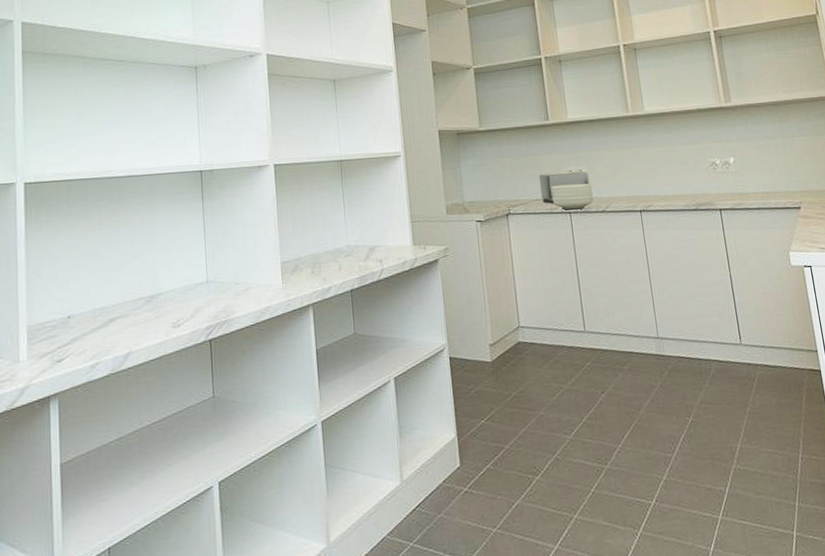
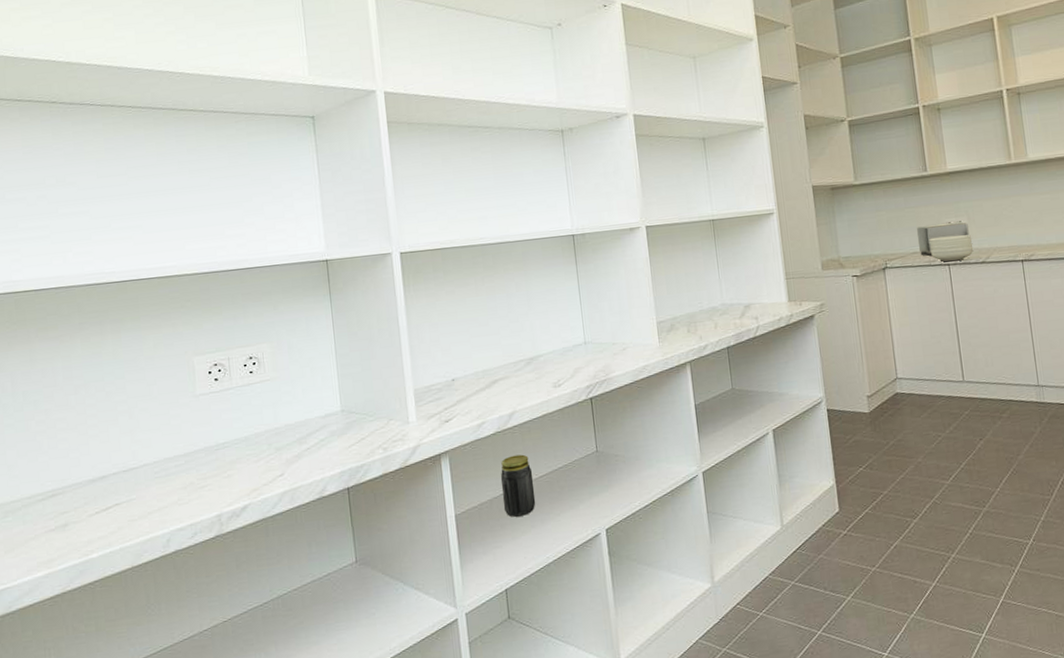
jar: none [111,398,147,467] -> present [500,454,536,517]

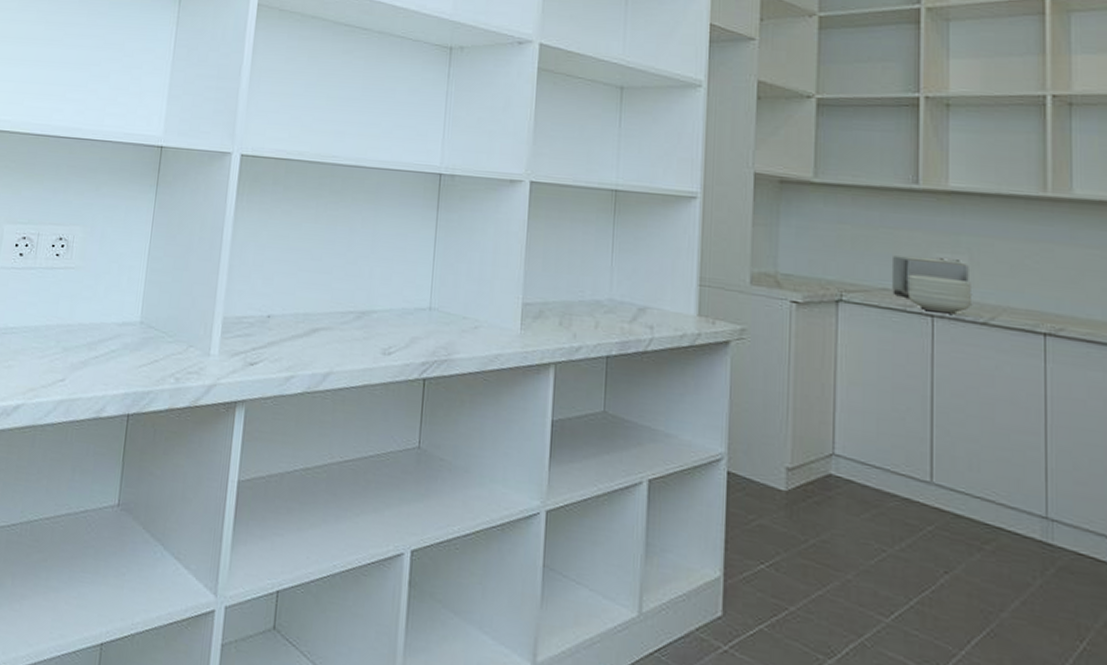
jar: present [500,454,536,517] -> none [295,425,337,505]

